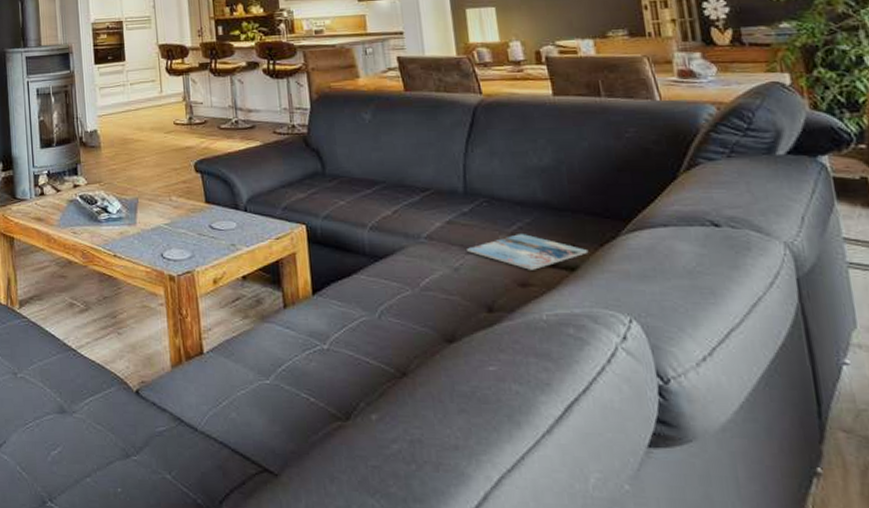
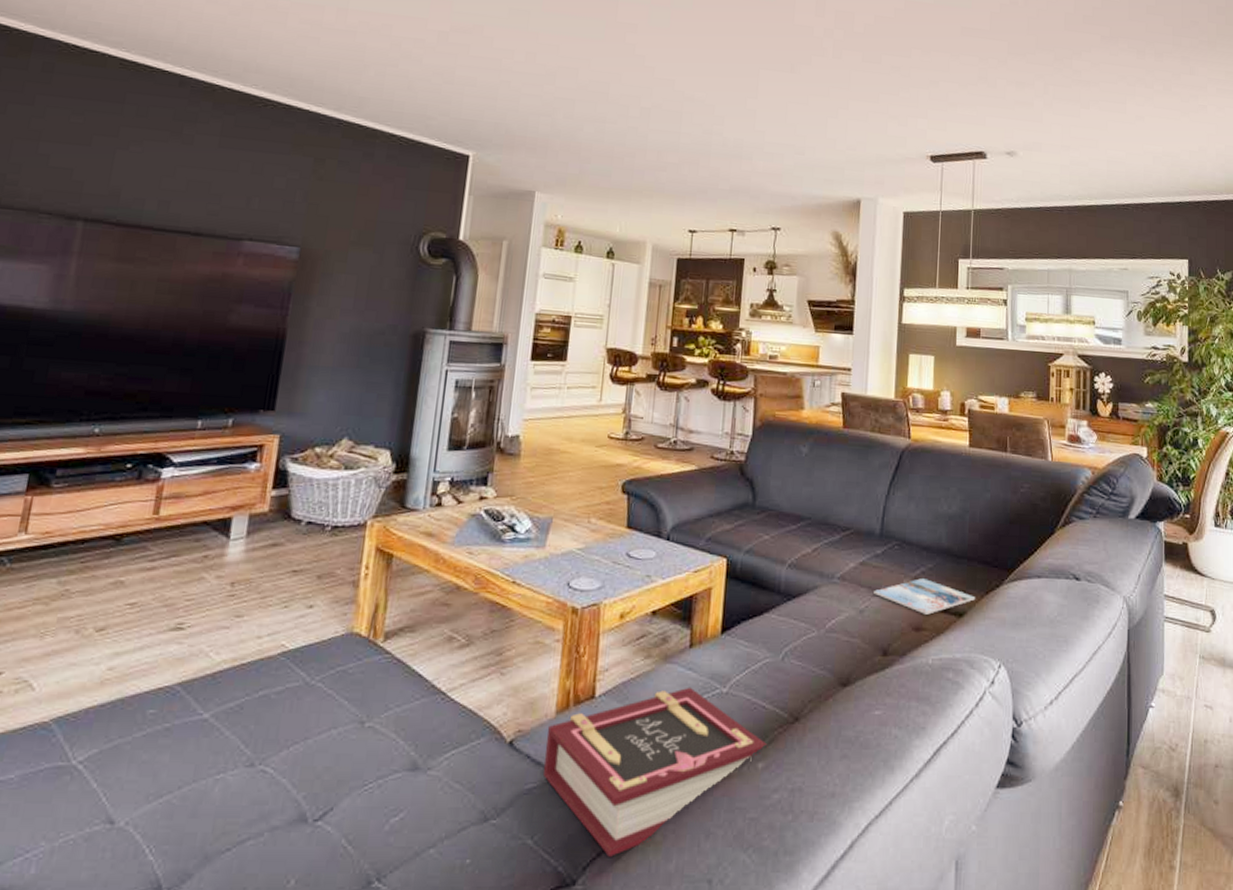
book: none [166,344,379,494] -> present [544,687,768,857]

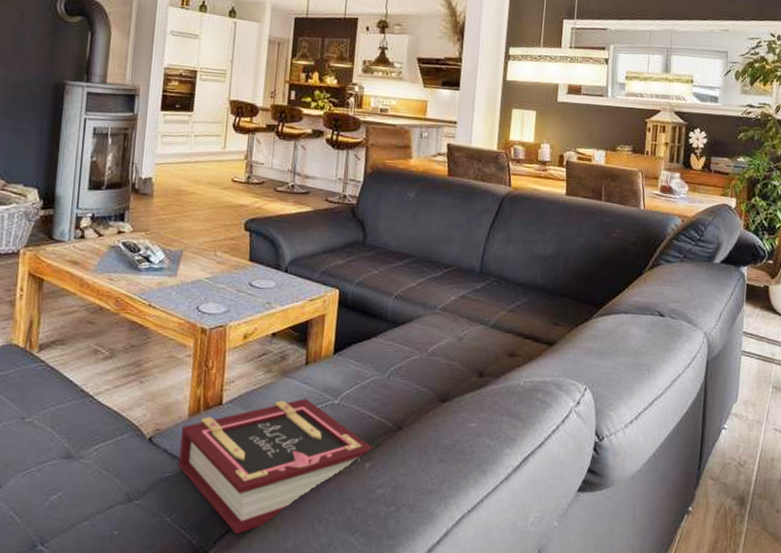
magazine: present [874,578,976,615] -> none [472,311,566,343]

